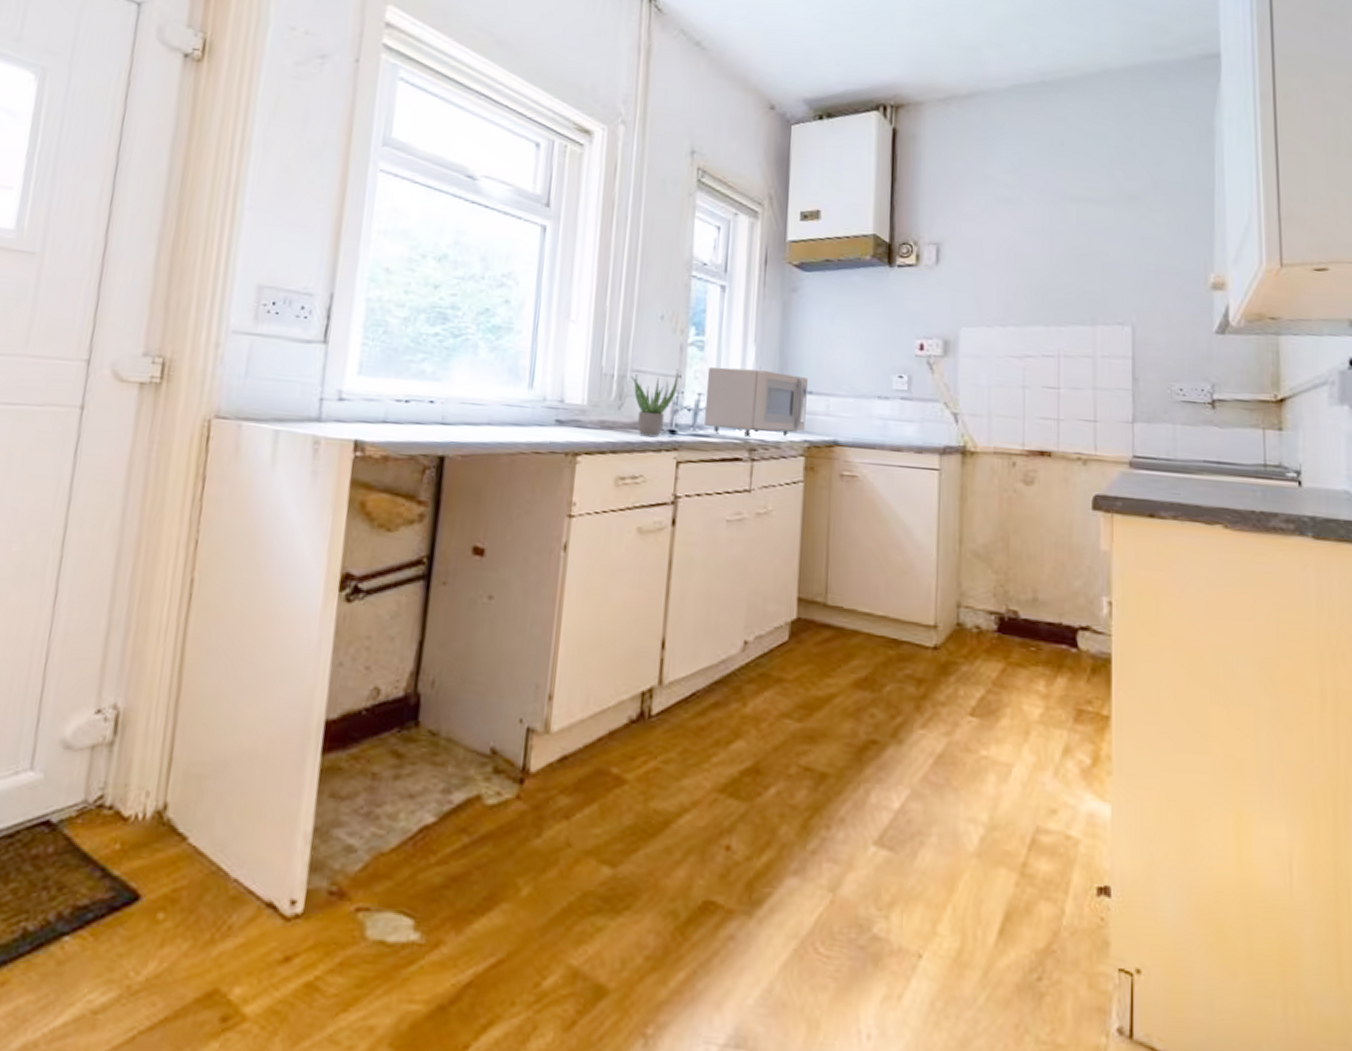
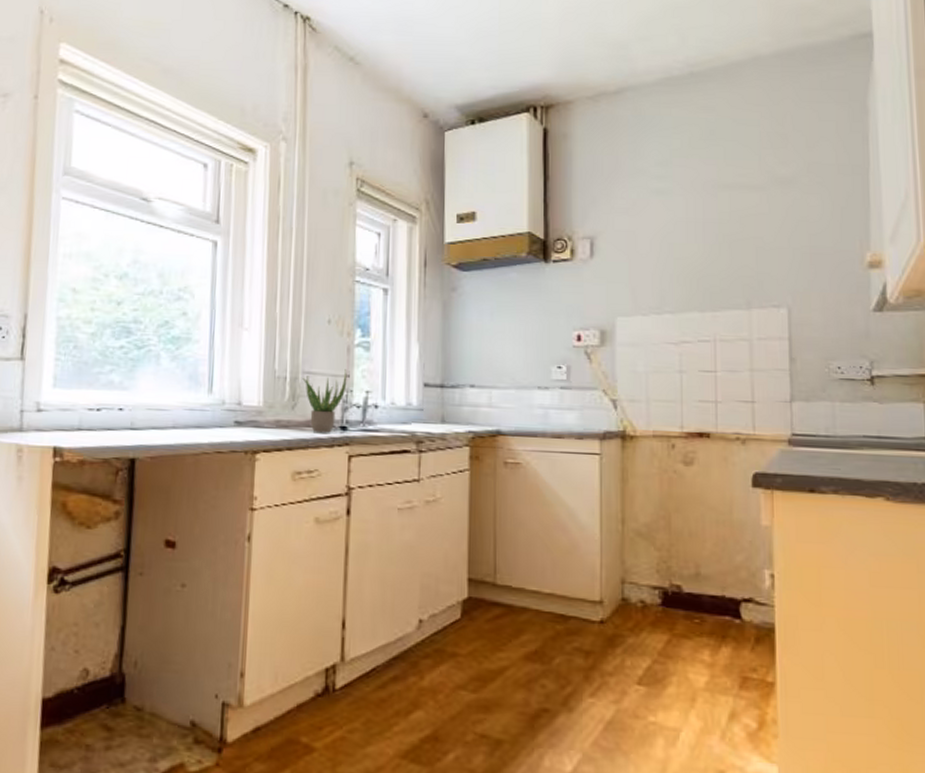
microwave: present [703,366,808,437] -> none [372,365,470,430]

